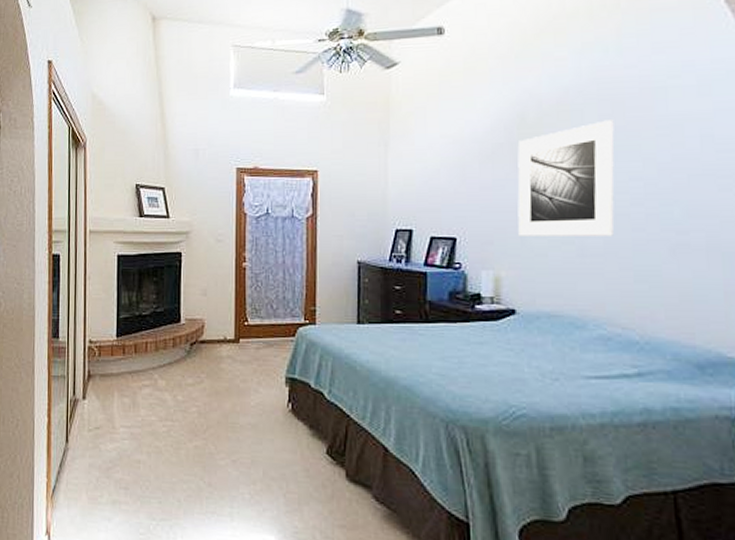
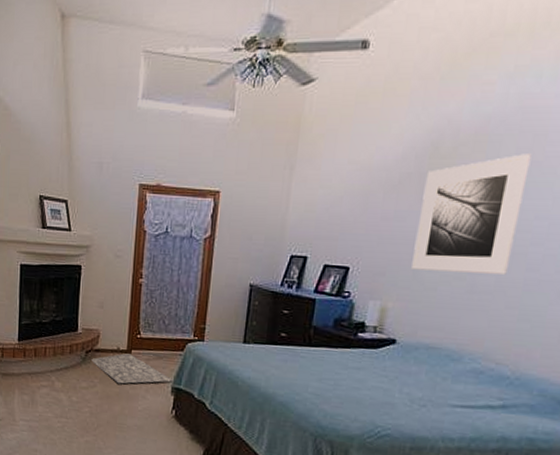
rug: none [196,343,287,378] -> present [90,353,174,384]

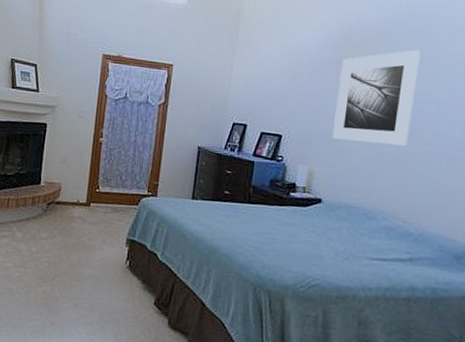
rug: present [90,353,174,384] -> none [51,206,129,236]

